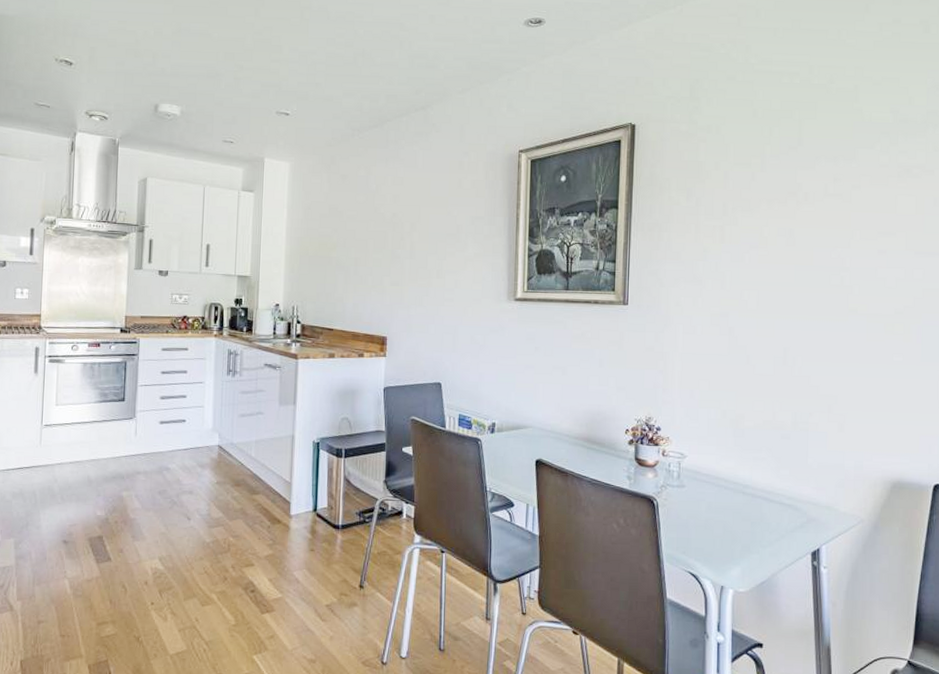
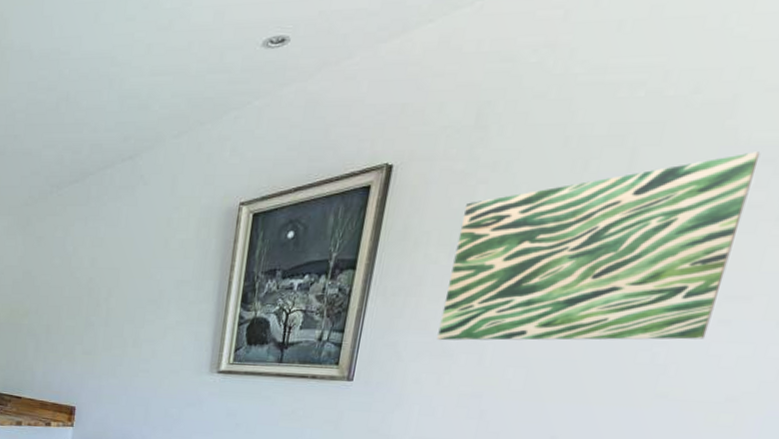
wall art: none [688,126,879,269] -> present [437,152,761,341]

